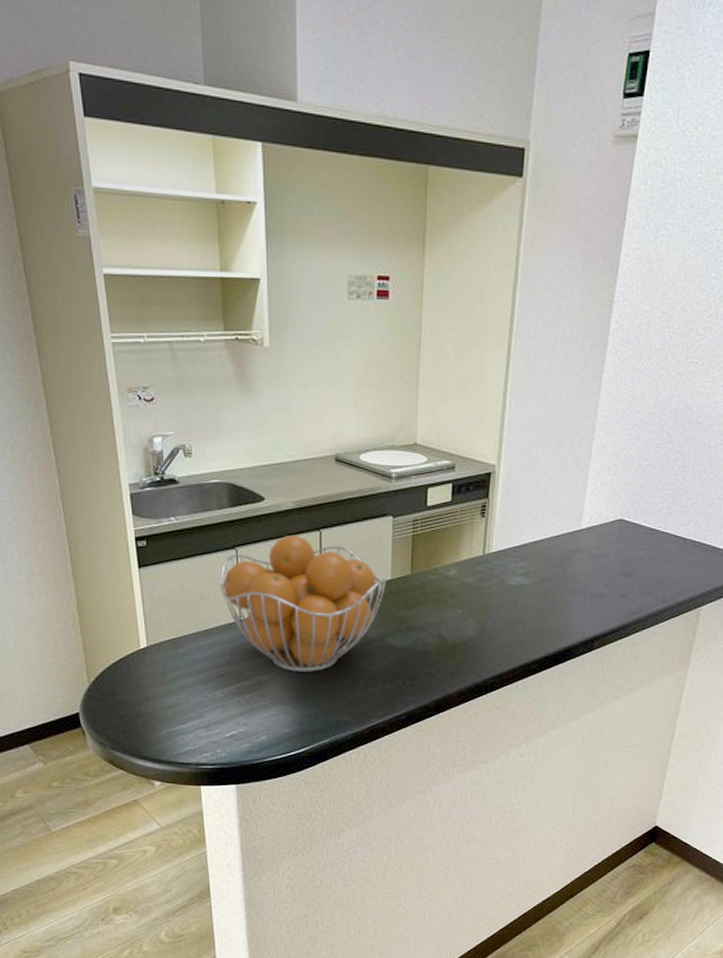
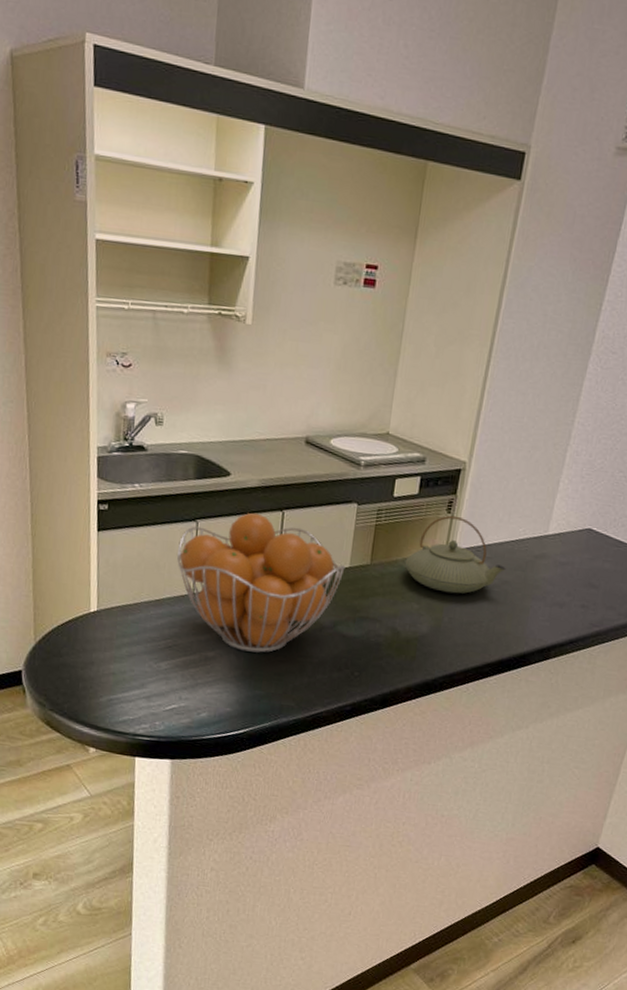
teapot: none [445,519,544,596] -> present [404,515,506,594]

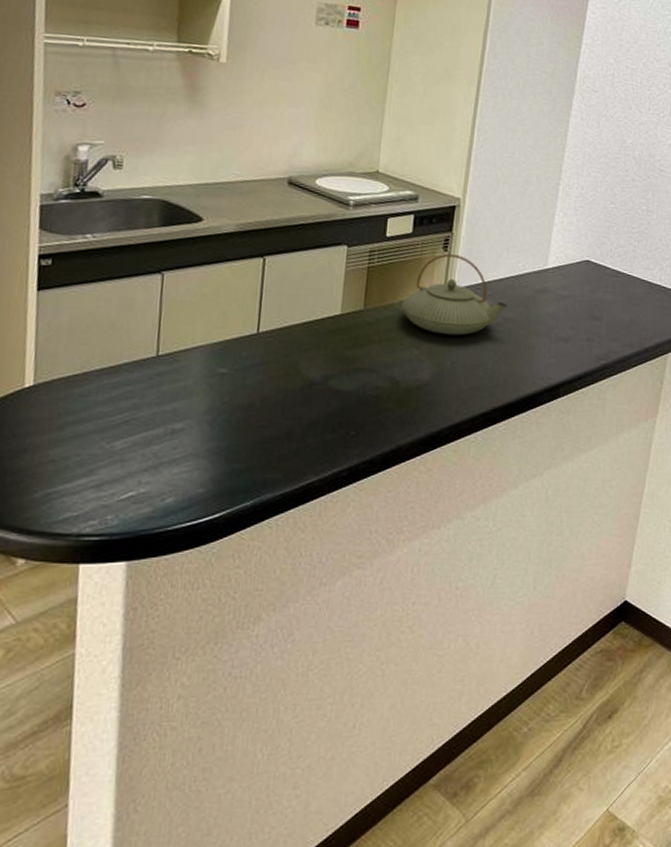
fruit basket: present [177,512,346,653] -> none [137,260,337,419]

